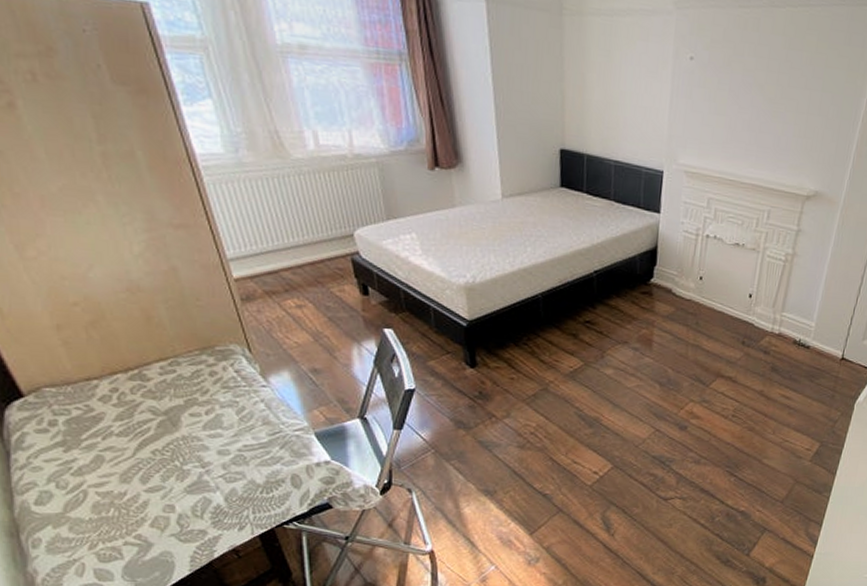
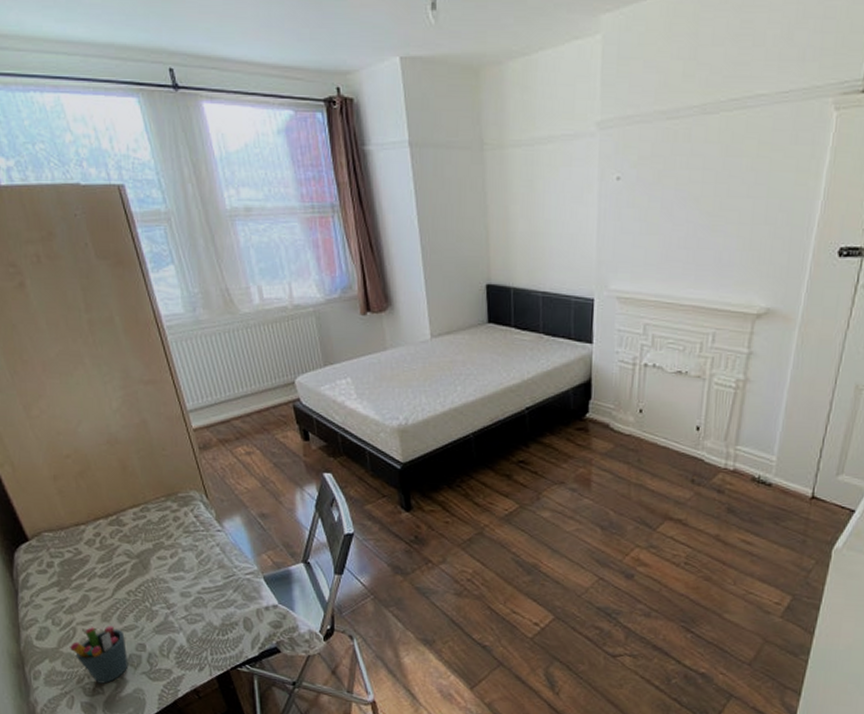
pen holder: none [79,487,154,548] -> present [70,626,129,684]

